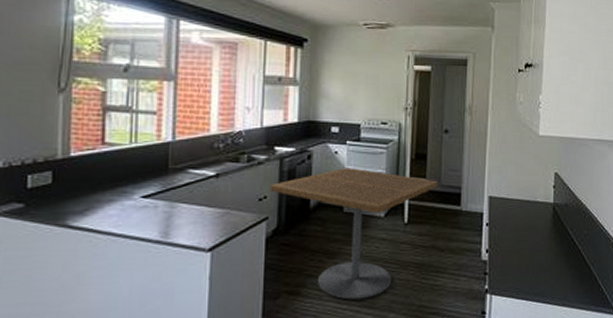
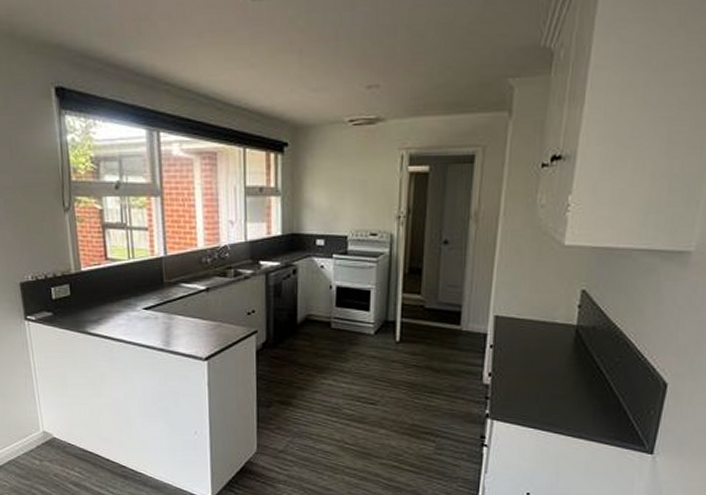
dining table: present [269,168,438,300] -> none [257,283,435,414]

